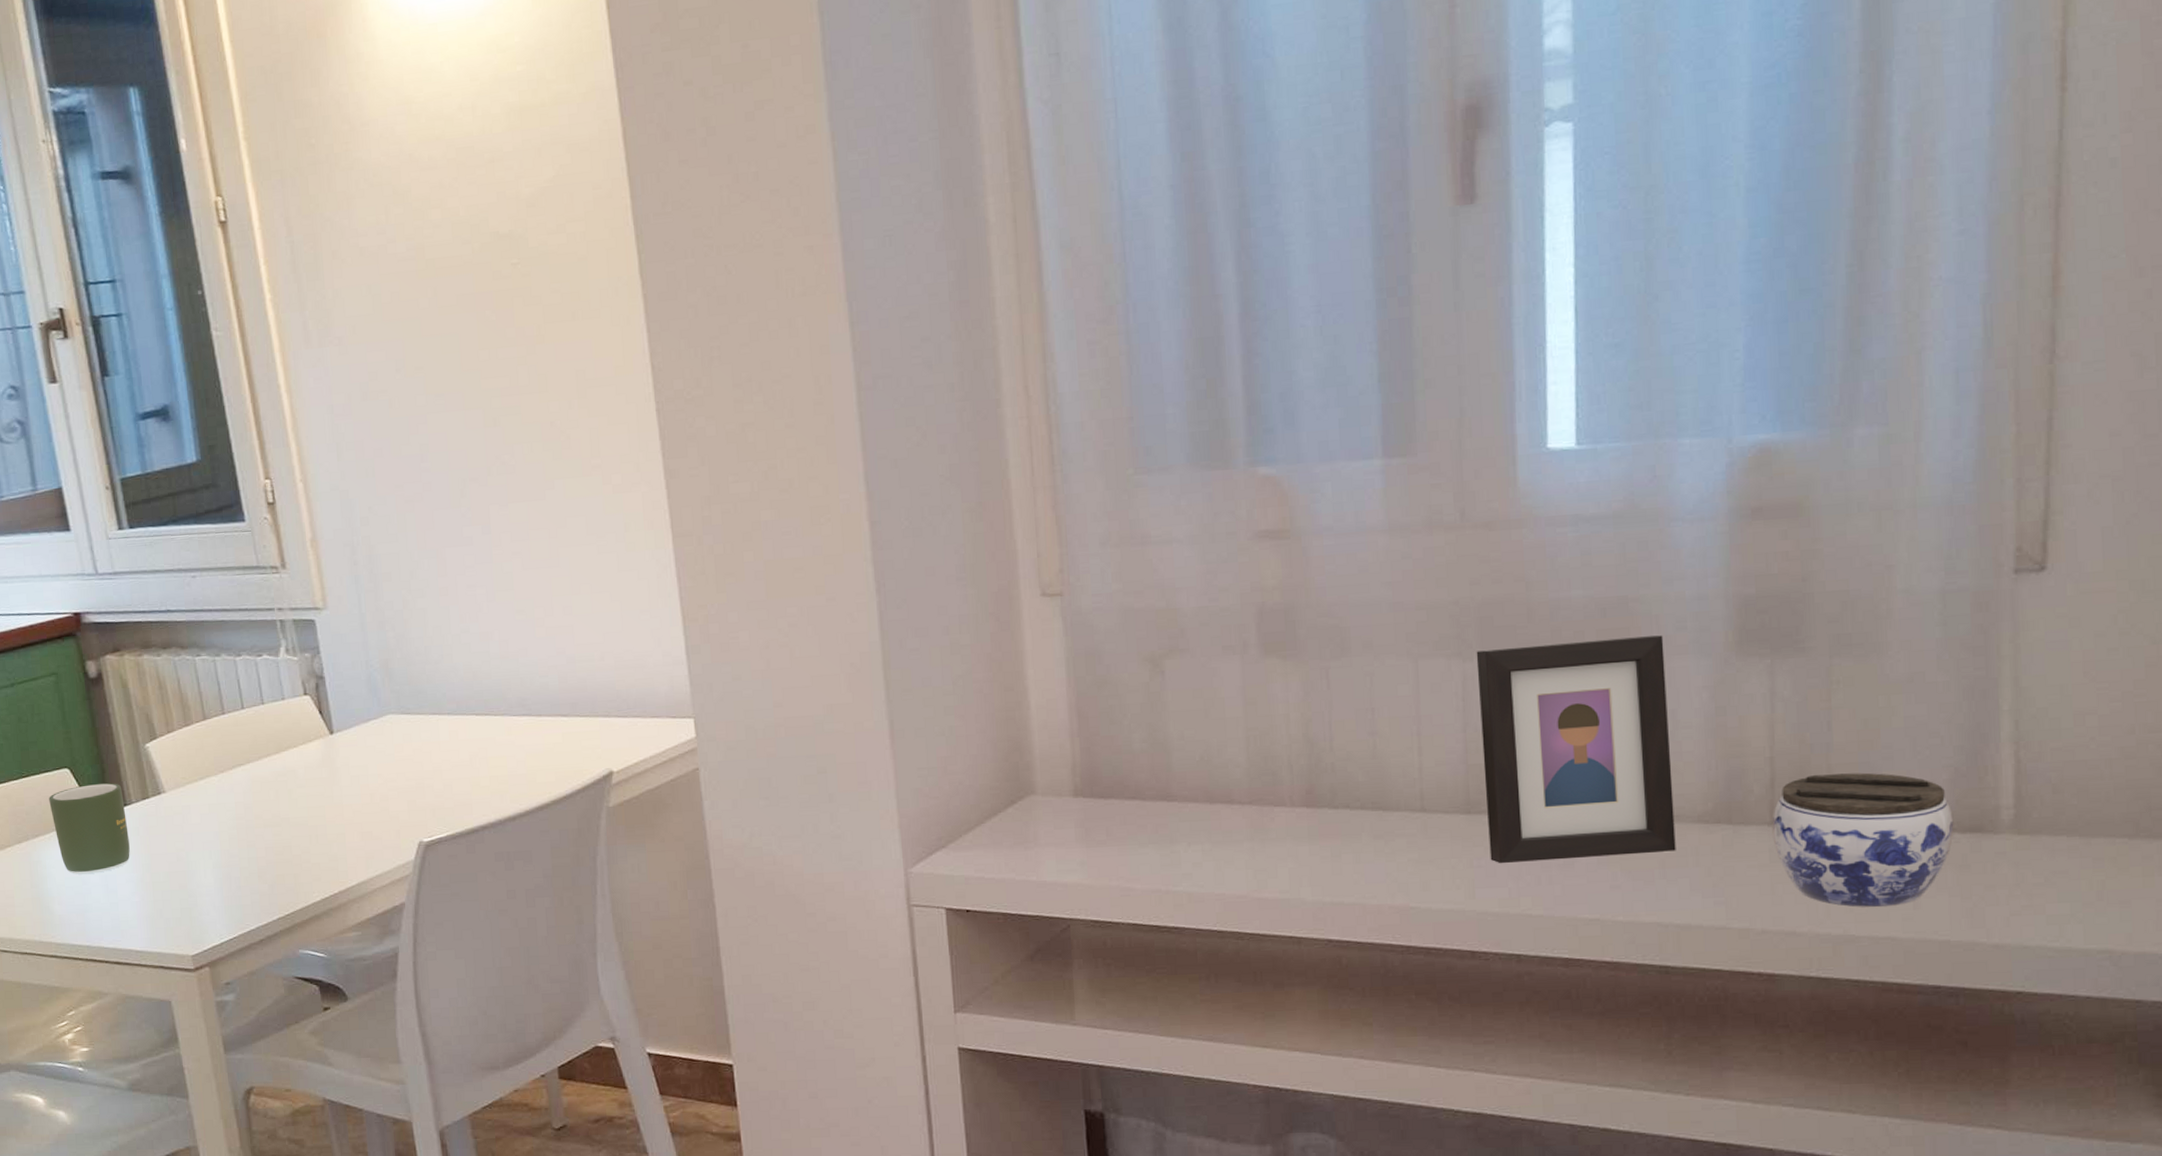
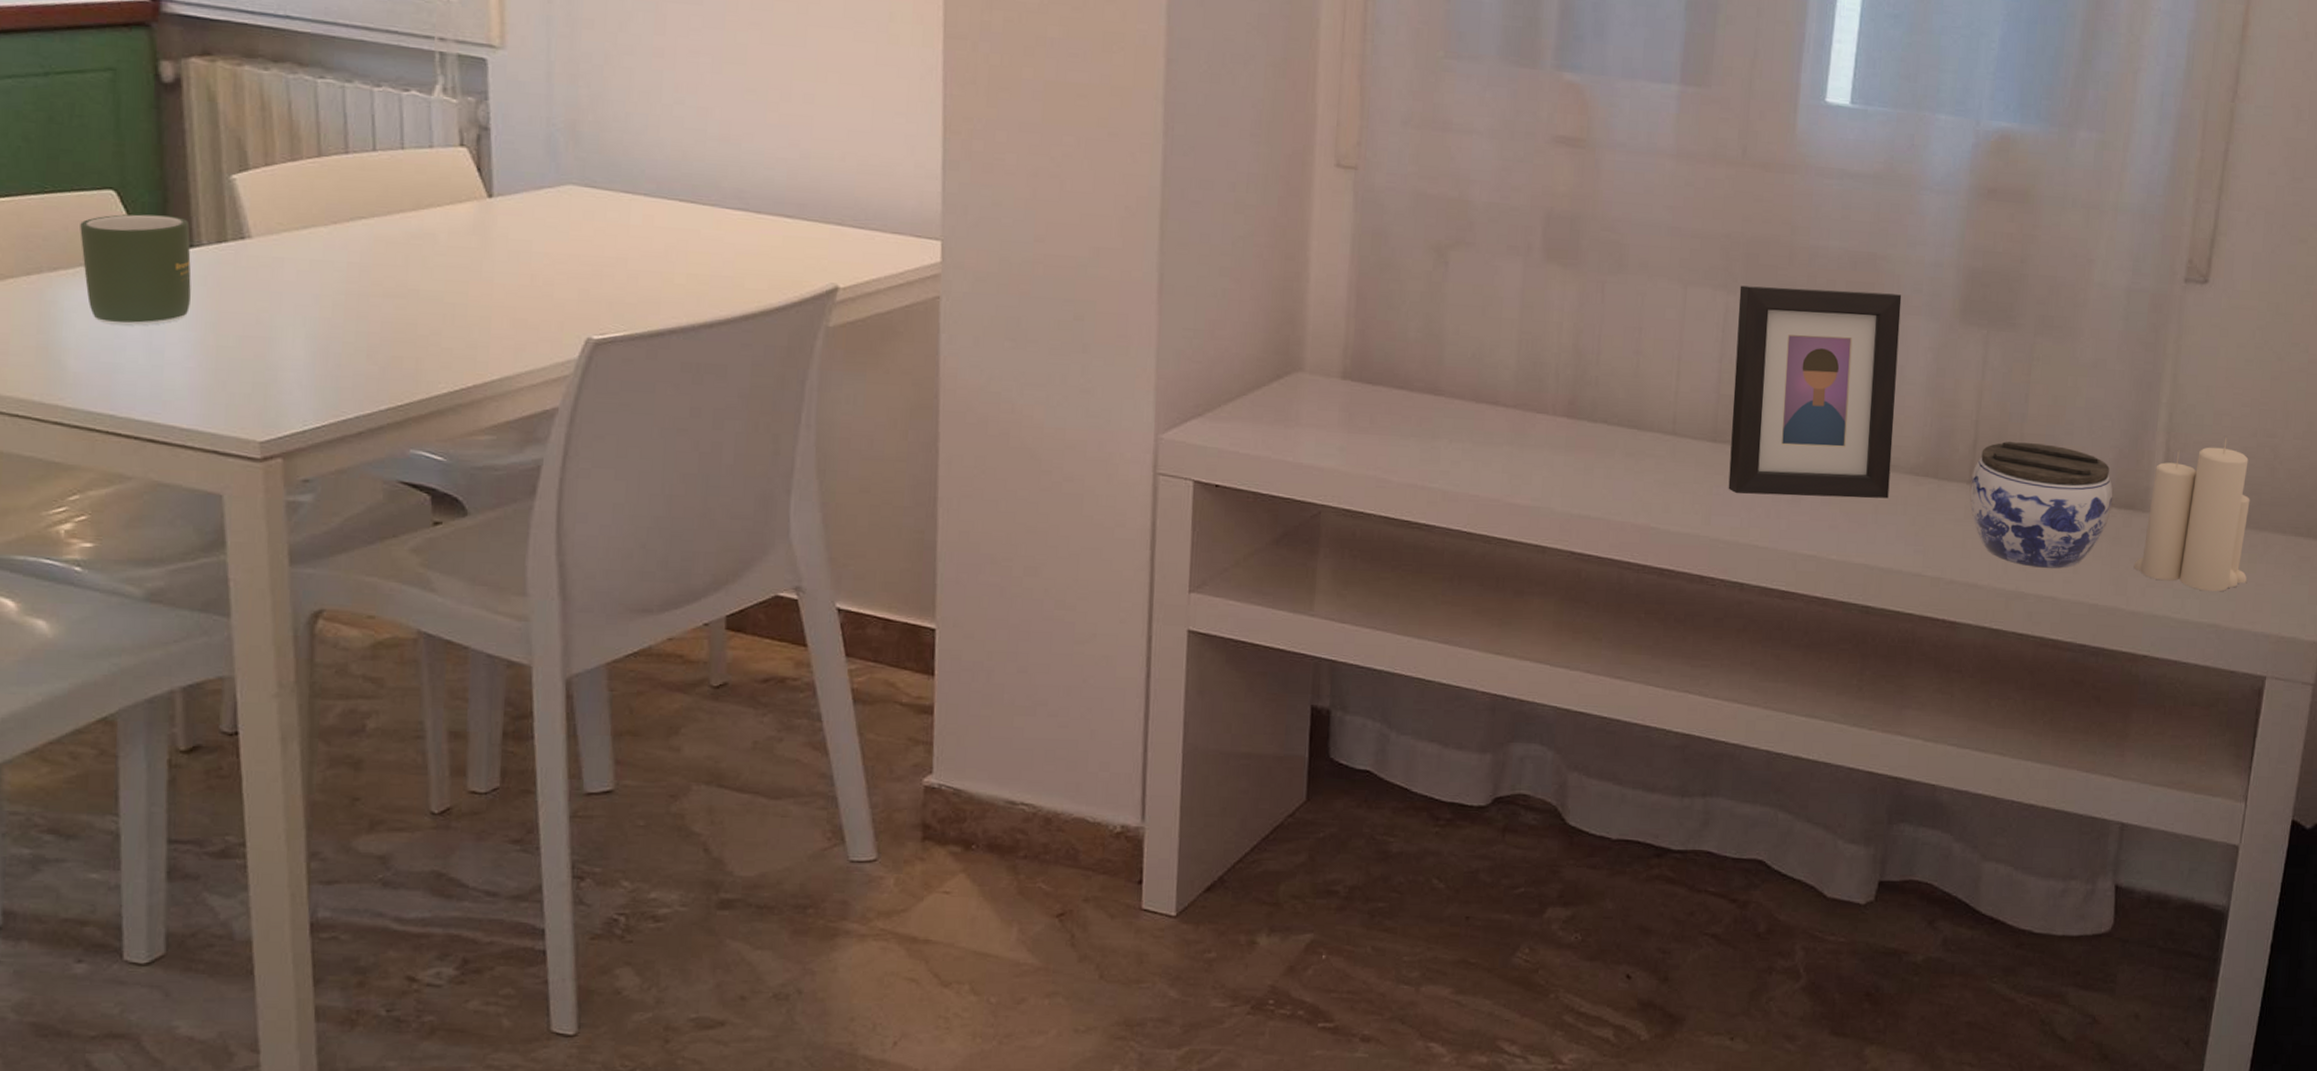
candle: none [1990,738,2143,914] -> present [2133,437,2250,592]

